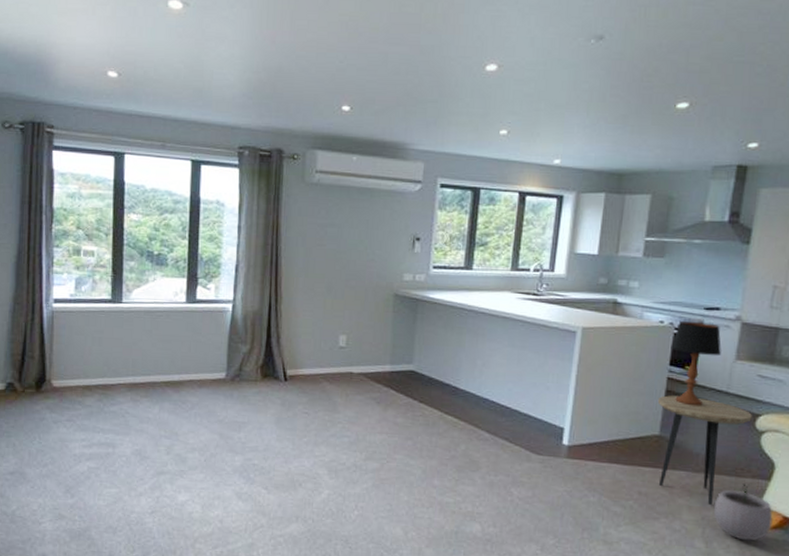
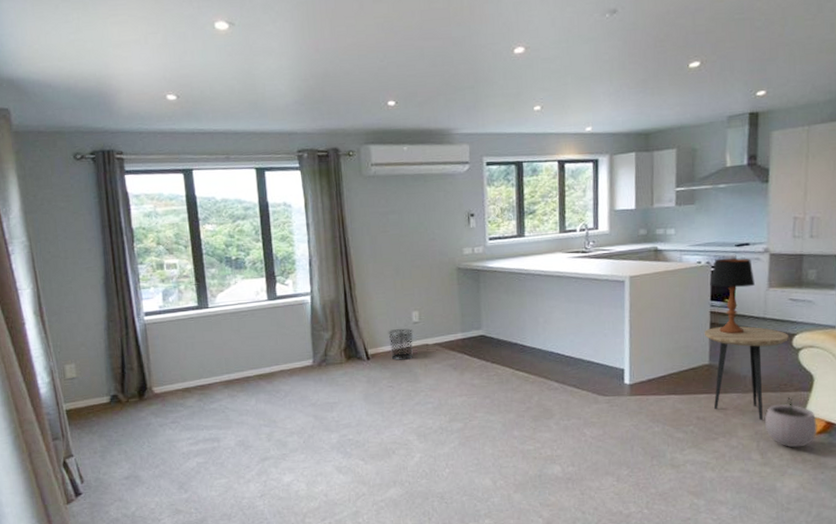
waste bin: none [310,352,339,387] -> present [388,328,414,361]

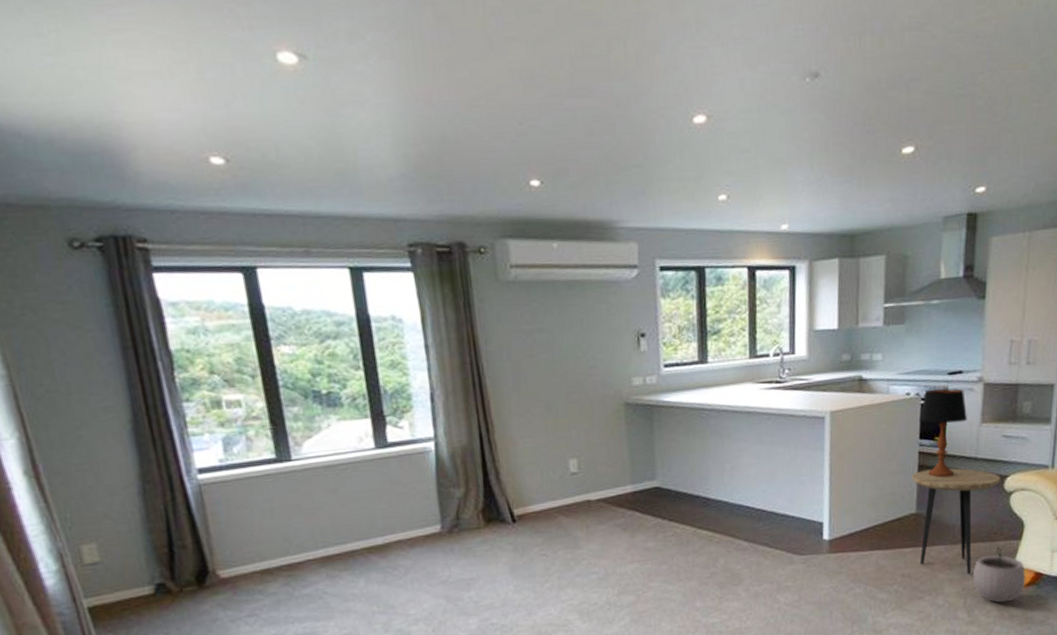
waste bin: present [388,328,414,361] -> none [539,481,572,523]

